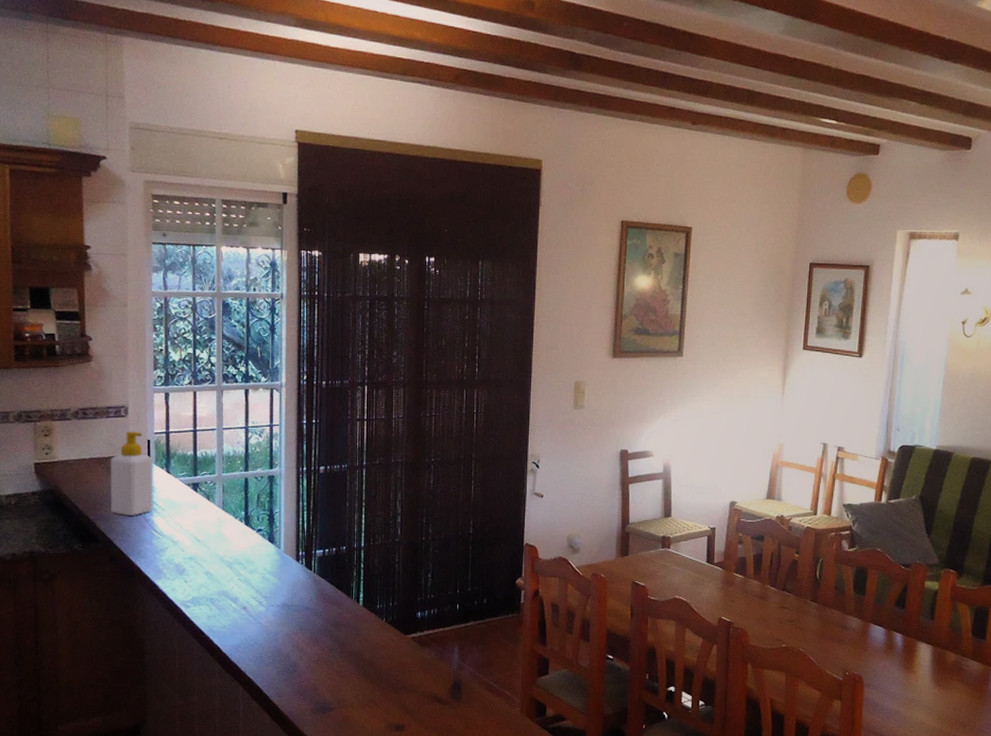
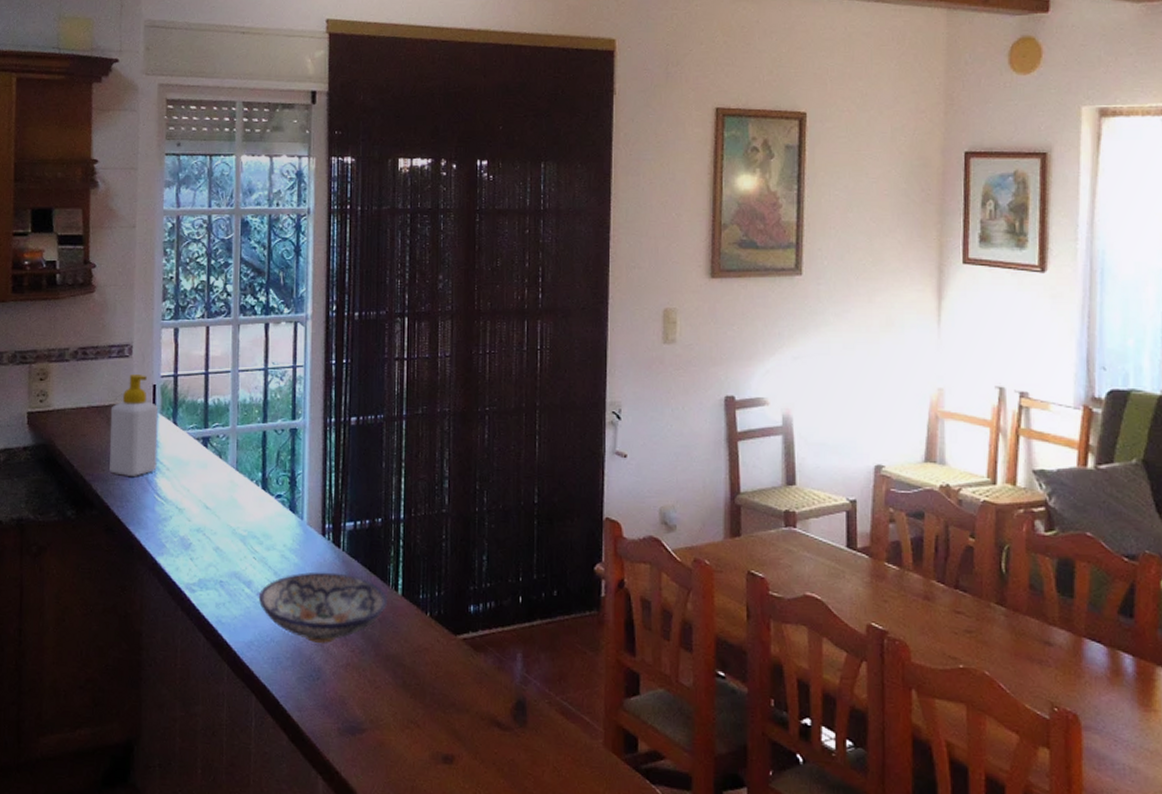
bowl: none [244,589,351,644] -> present [259,572,387,643]

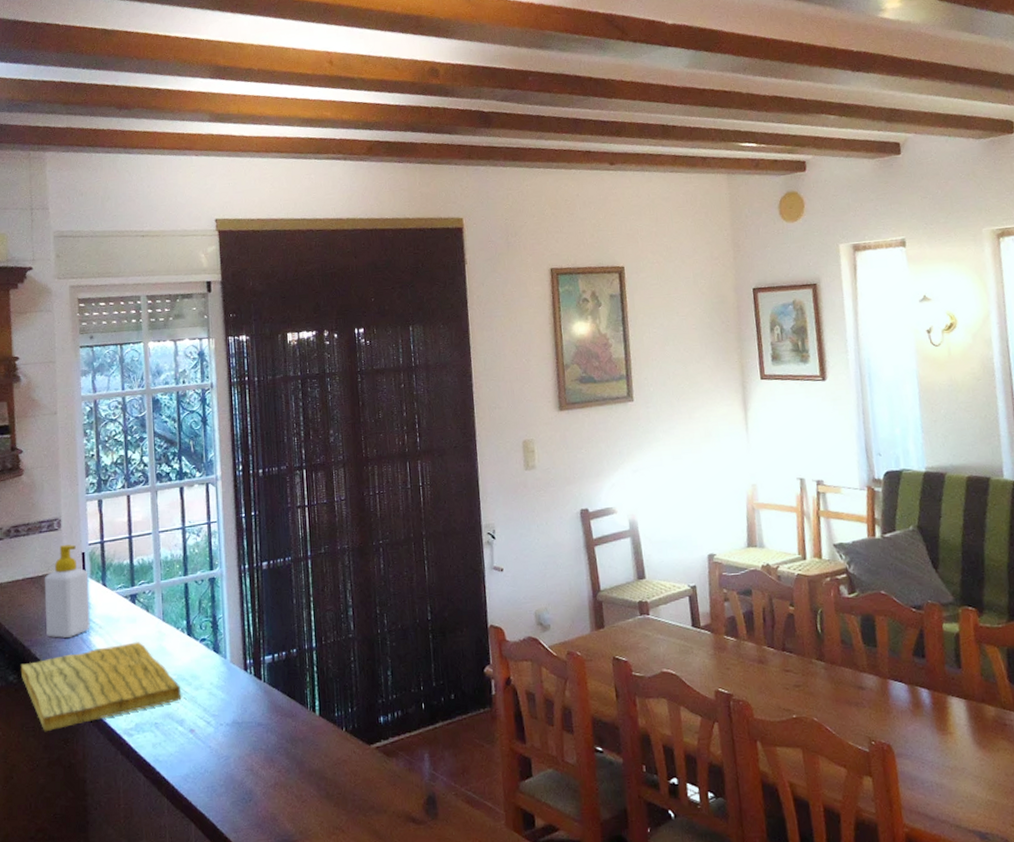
cutting board: none [79,490,251,576] -> present [20,642,181,732]
bowl: present [259,572,387,643] -> none [192,702,307,768]

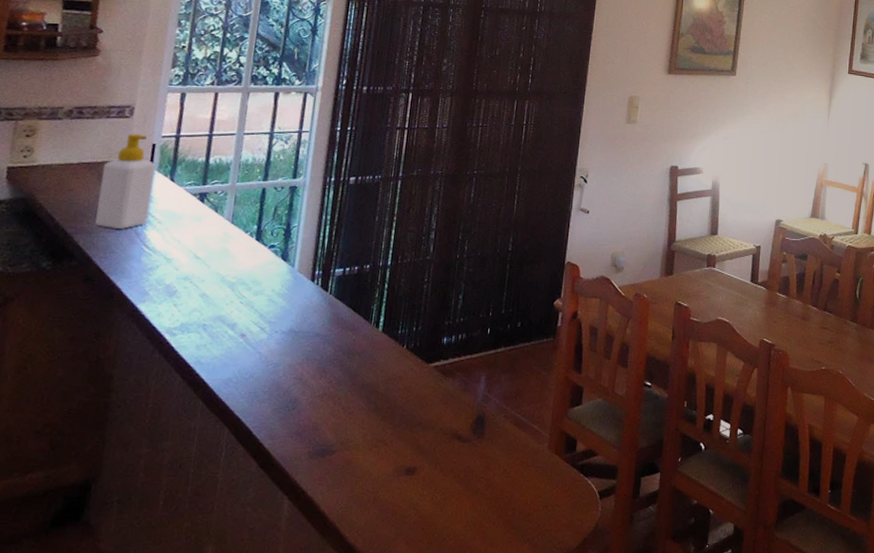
cutting board: present [20,642,181,732] -> none [57,241,239,324]

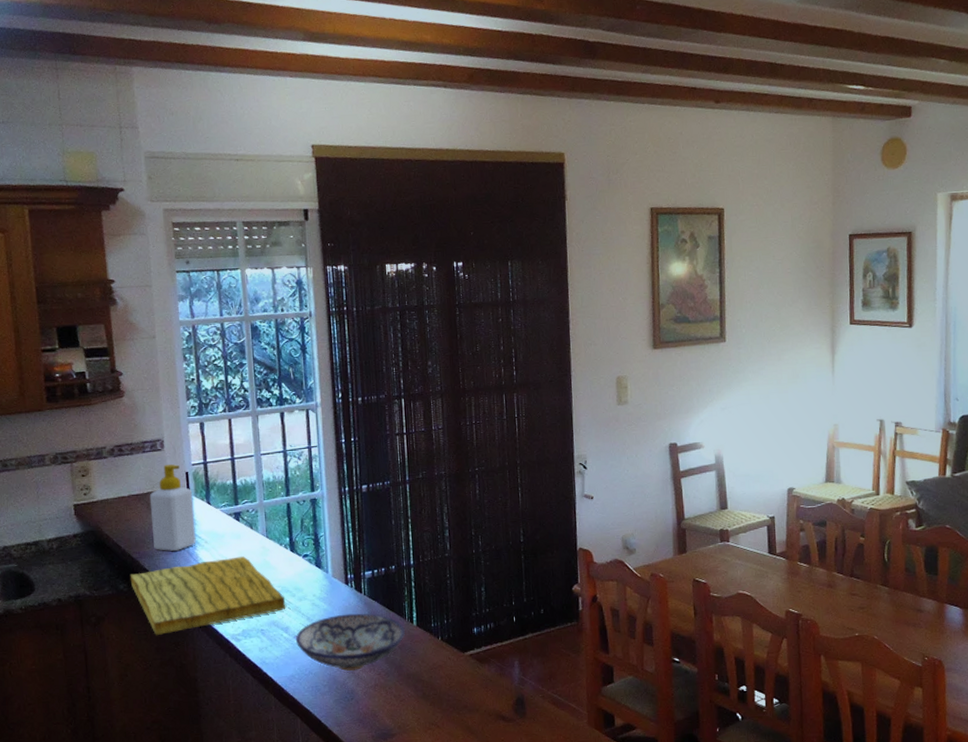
cutting board: none [57,241,239,324] -> present [130,556,286,636]
bowl: none [241,313,368,376] -> present [296,613,405,671]

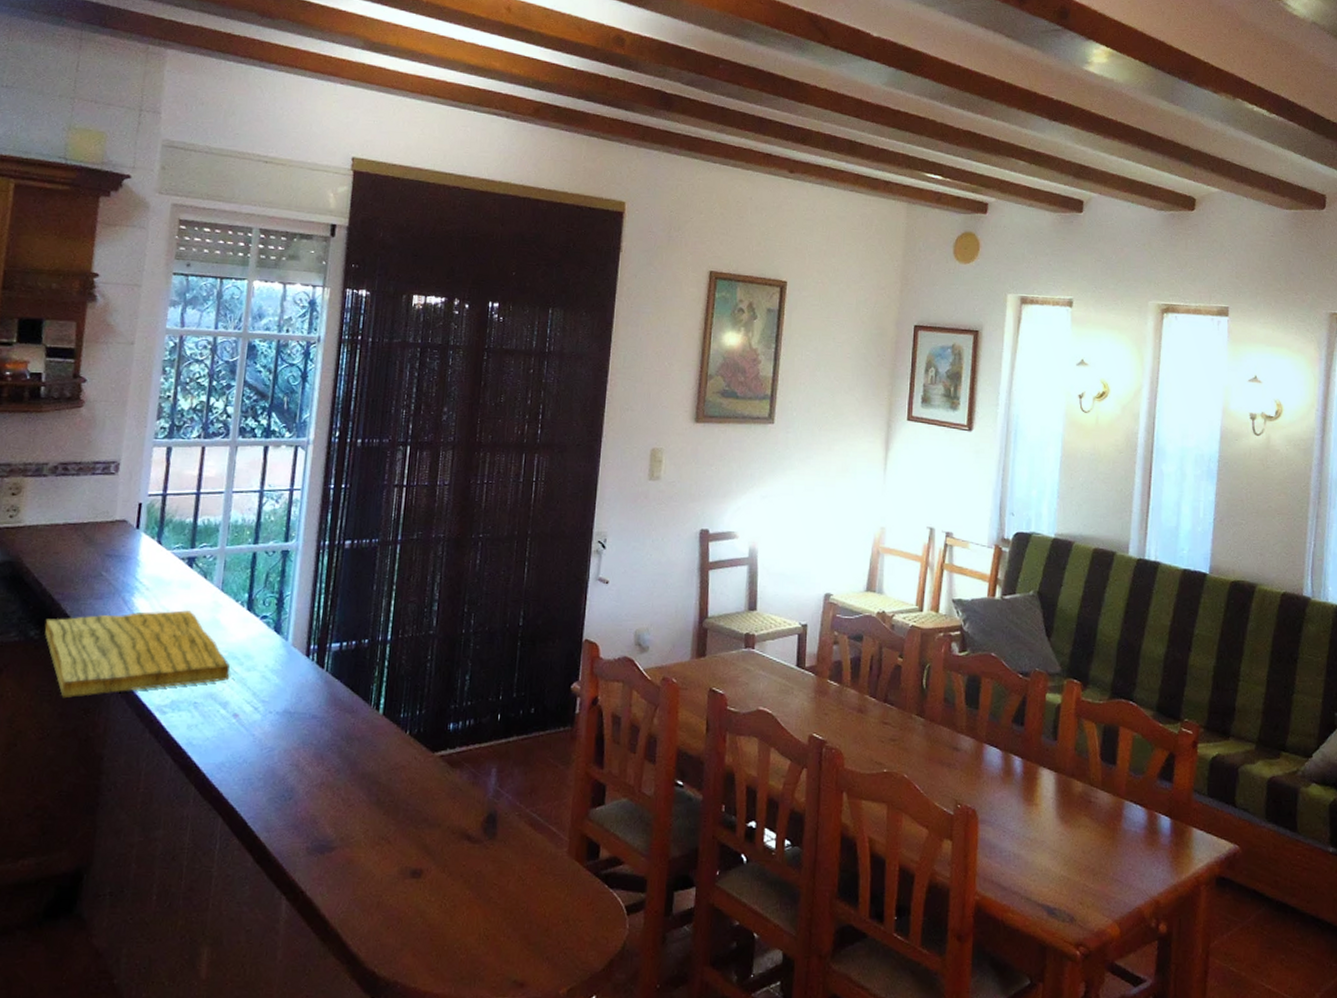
soap bottle: present [149,464,196,551] -> none [82,492,143,596]
bowl: present [296,613,405,671] -> none [234,692,368,763]

